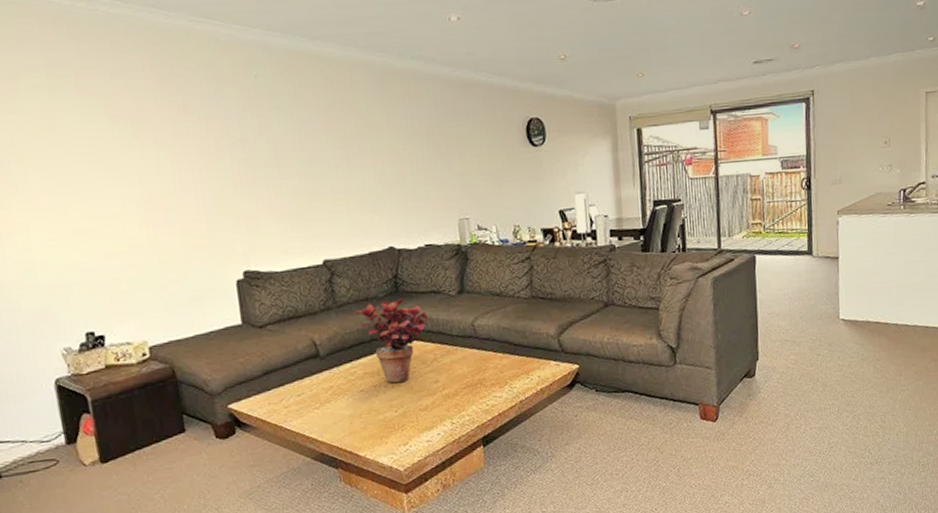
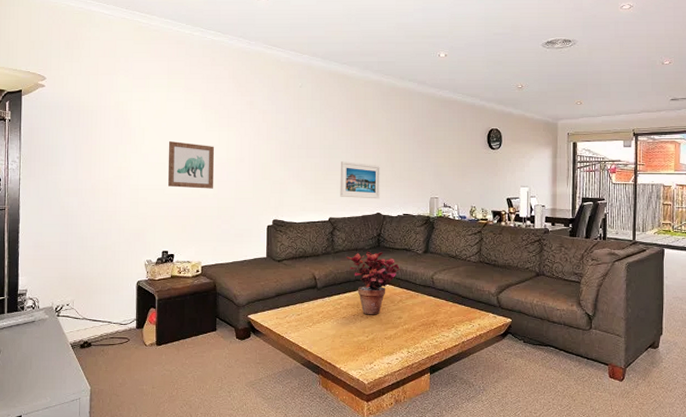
wall art: none [67,172,147,240] -> present [168,141,215,189]
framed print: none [329,179,391,230] -> present [340,161,380,199]

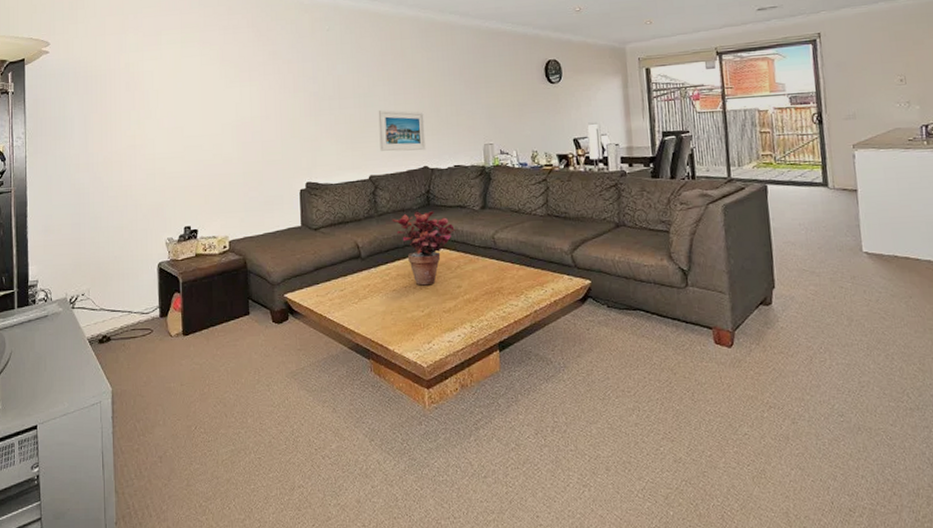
wall art: present [168,141,215,189] -> none [186,102,237,154]

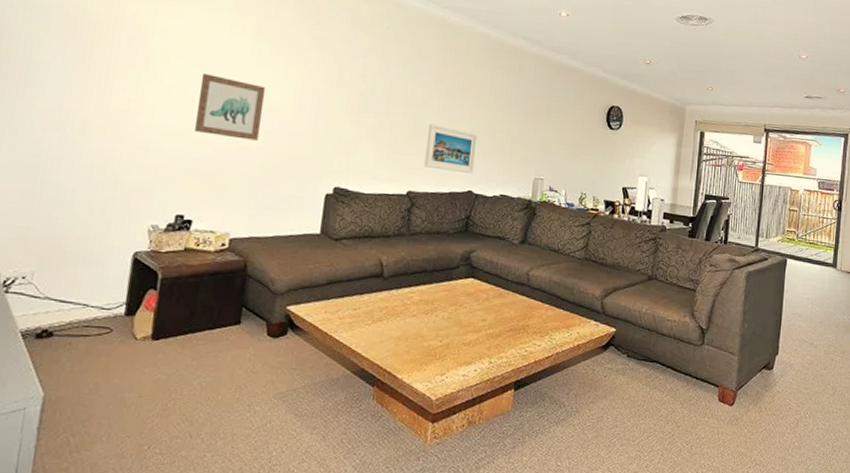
wall art: none [186,102,237,154] -> present [195,74,266,141]
potted plant: present [392,211,456,286] -> none [424,237,491,315]

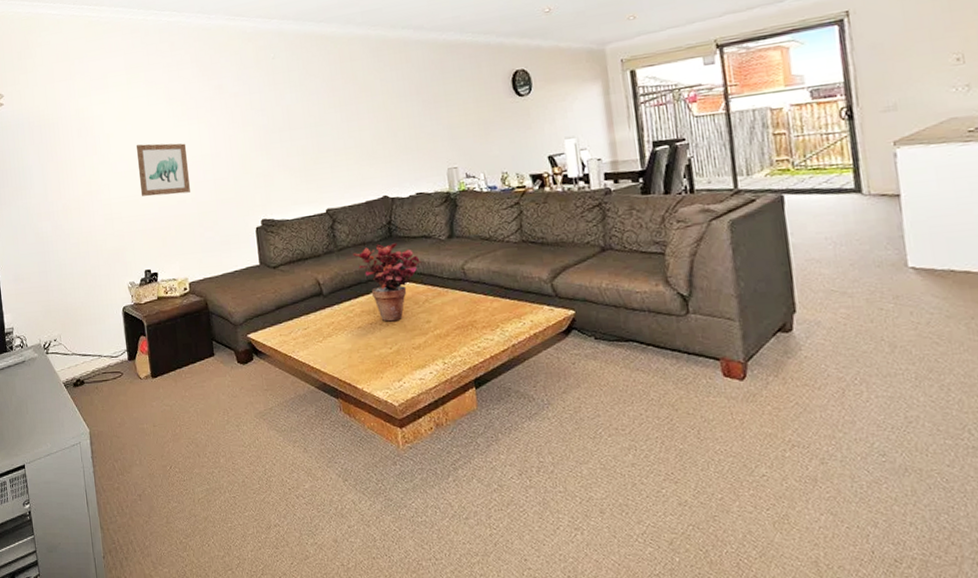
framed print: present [424,124,478,174] -> none [331,137,385,183]
potted plant: none [424,237,491,315] -> present [353,243,422,322]

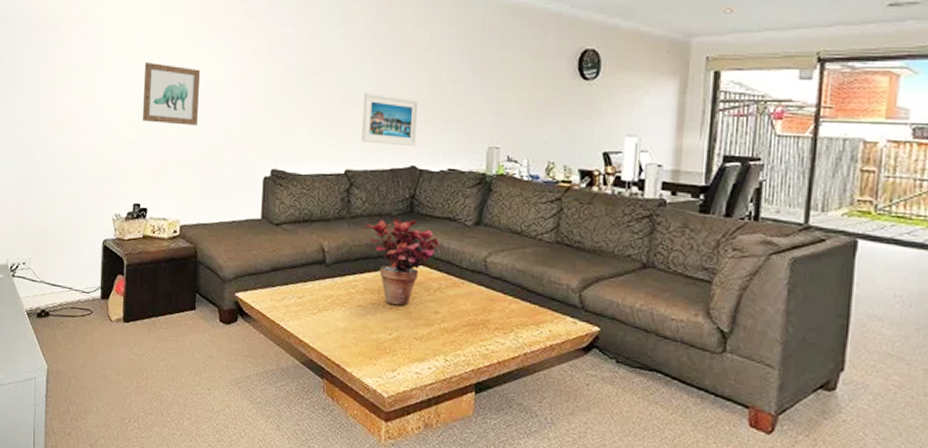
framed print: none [331,137,385,183] -> present [361,93,419,147]

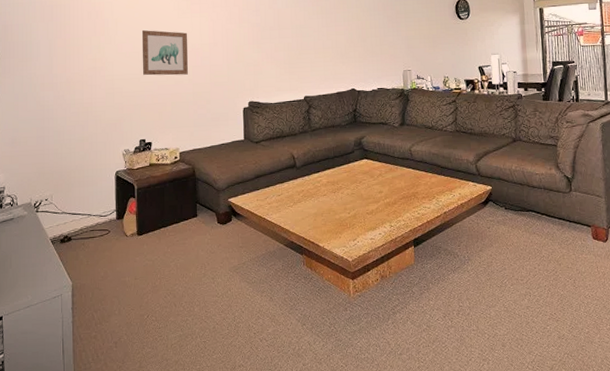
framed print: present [361,93,419,147] -> none [312,40,354,76]
potted plant: present [366,219,441,306] -> none [323,127,379,191]

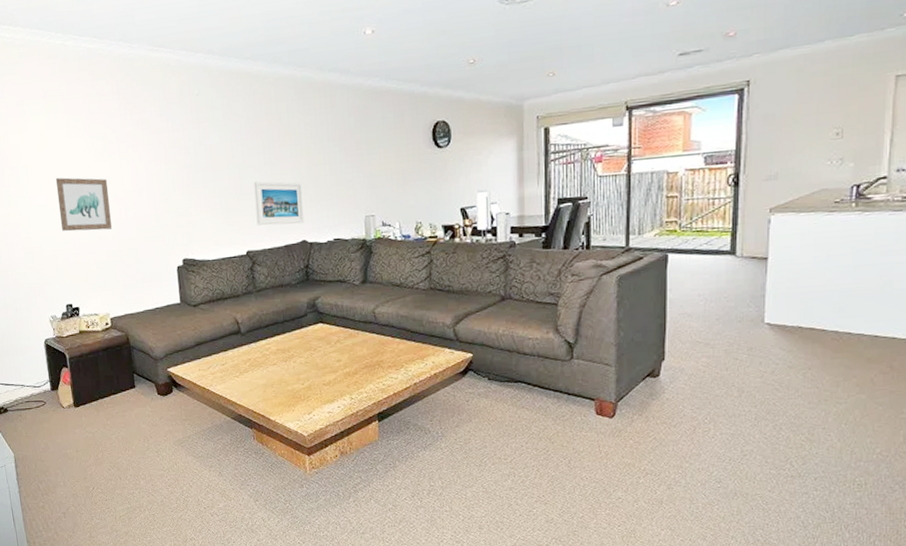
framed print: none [312,40,354,76] -> present [253,181,304,225]

